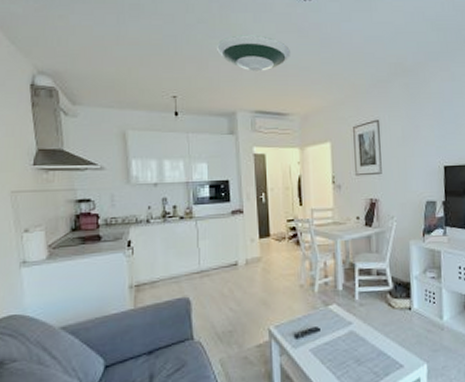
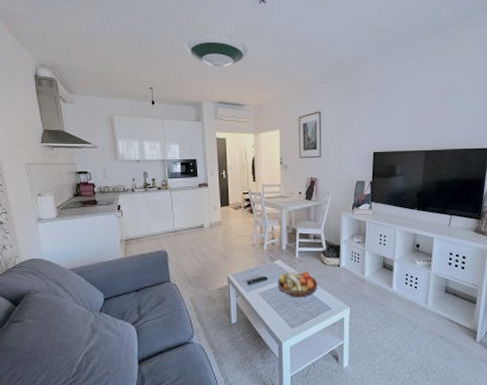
fruit bowl: none [332,317,385,354] -> present [277,271,318,298]

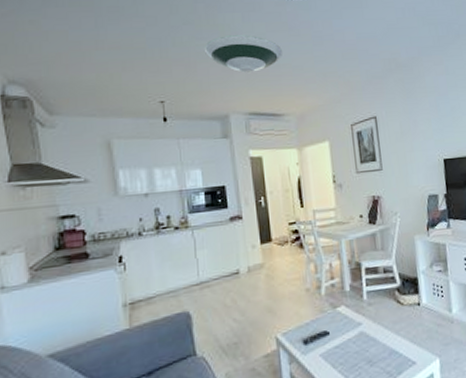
fruit bowl: present [277,271,318,298] -> none [342,316,396,354]

